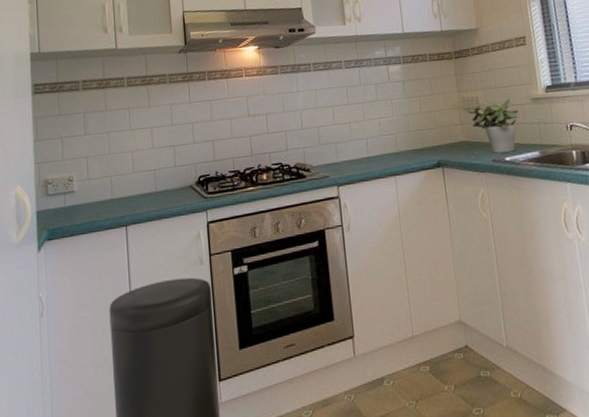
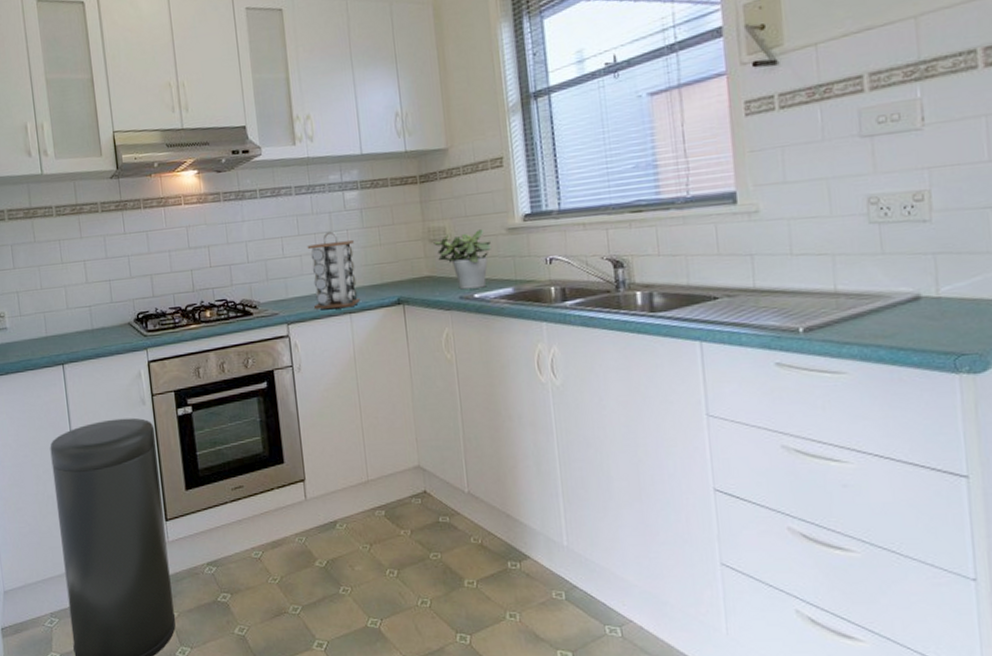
spice rack: none [355,100,404,173] -> present [307,231,360,310]

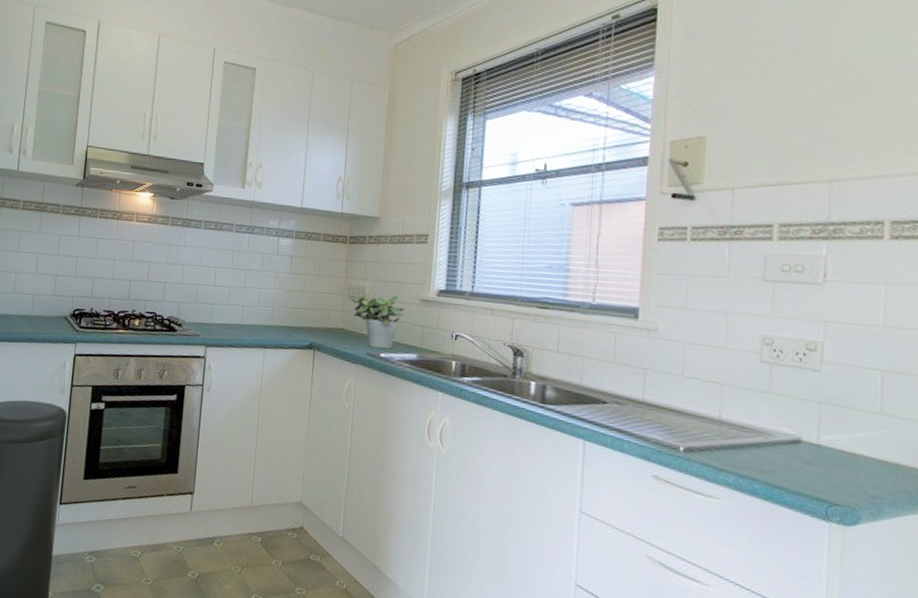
spice rack: present [307,231,360,310] -> none [232,270,280,343]

